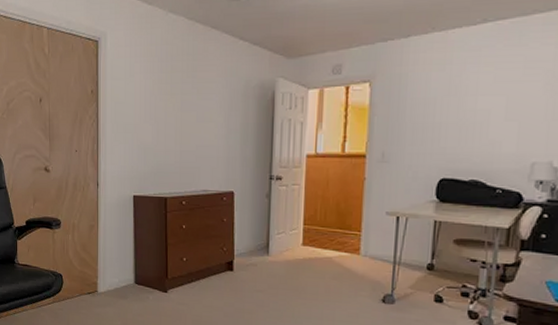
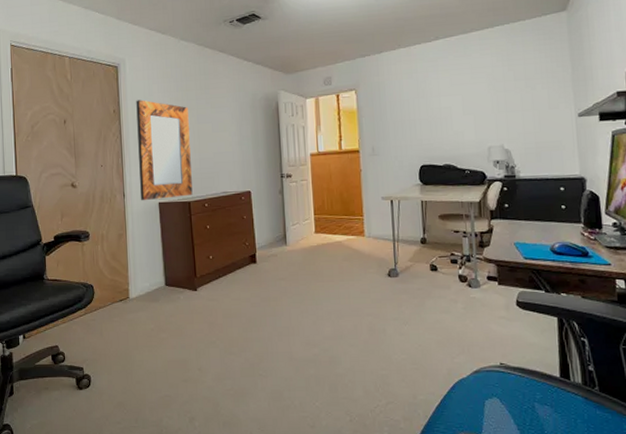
home mirror: none [115,80,172,193] -> present [136,100,193,201]

